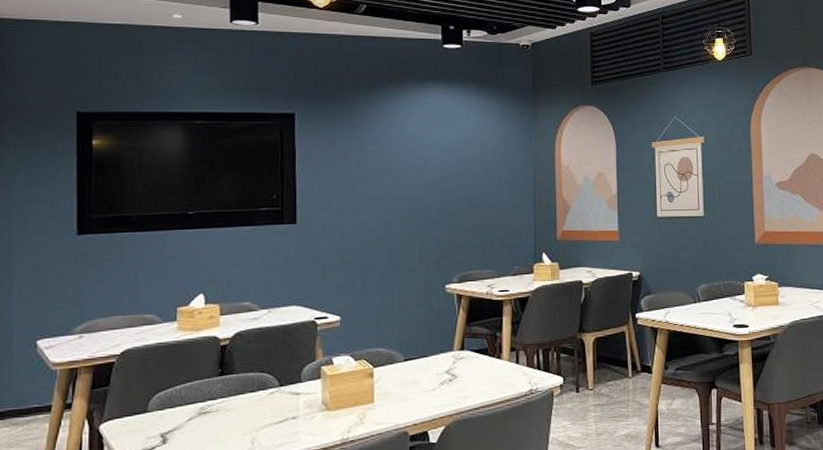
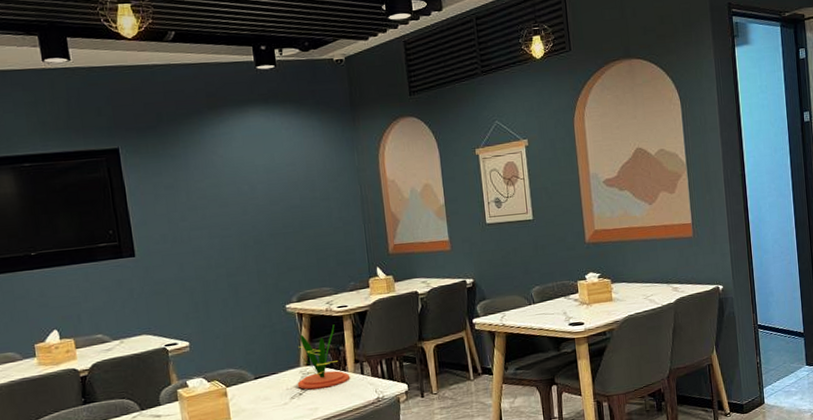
plant: none [448,309,504,376] -> present [297,324,350,390]

